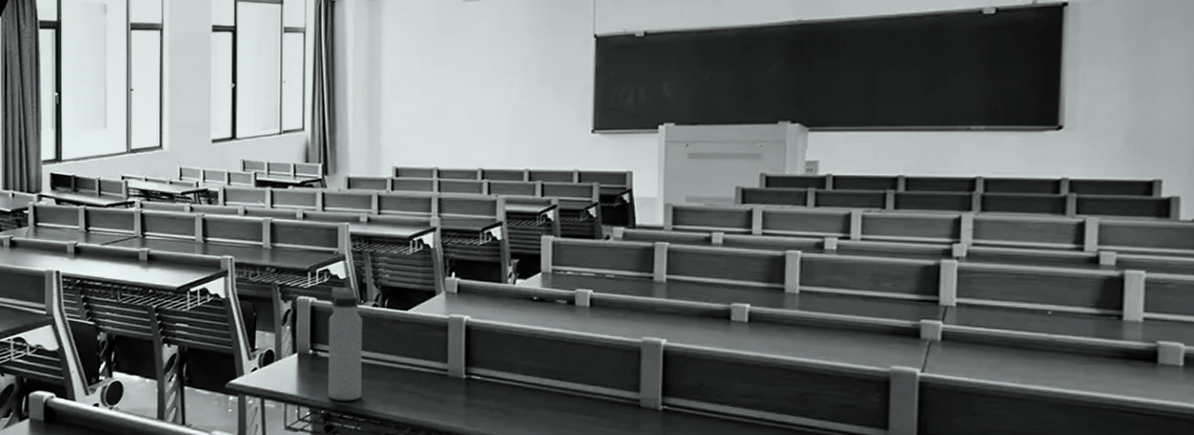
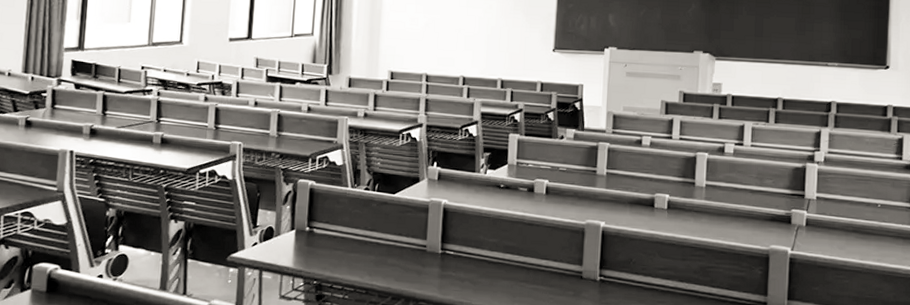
water bottle: present [328,286,363,401] -> none [321,172,356,273]

